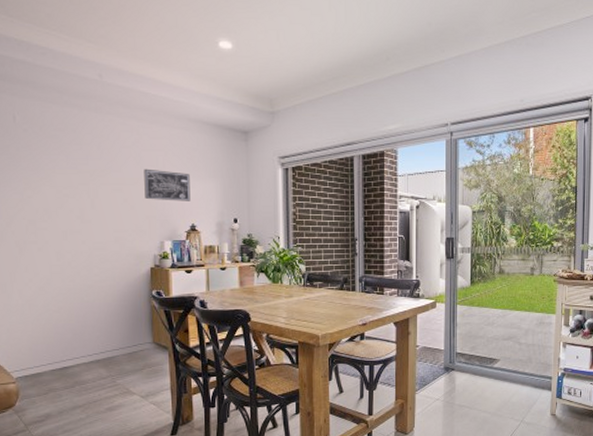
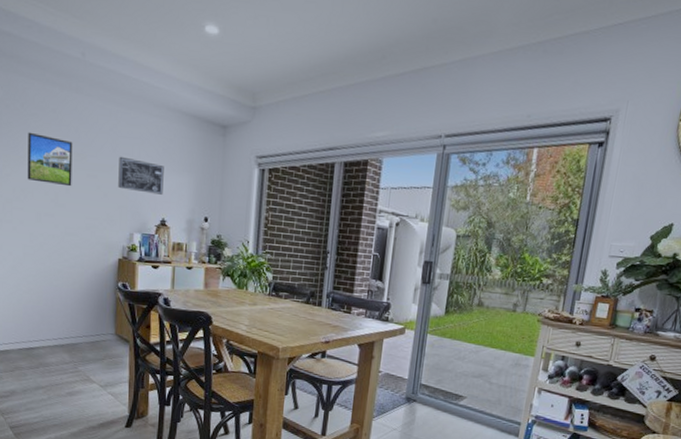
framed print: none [48,153,97,203] -> present [27,132,73,187]

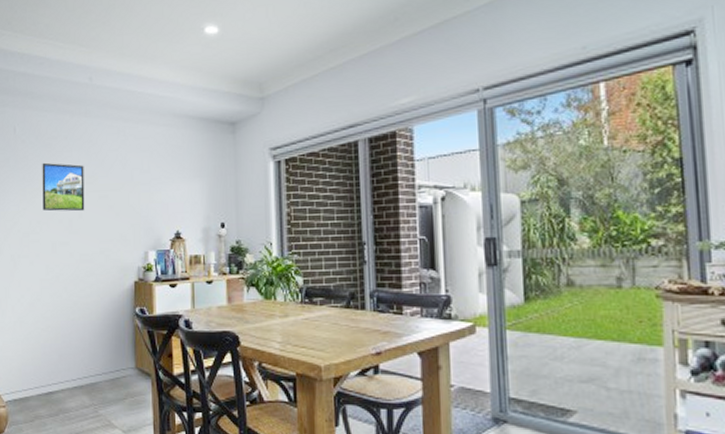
wall art: present [118,156,164,195] -> none [129,172,175,206]

